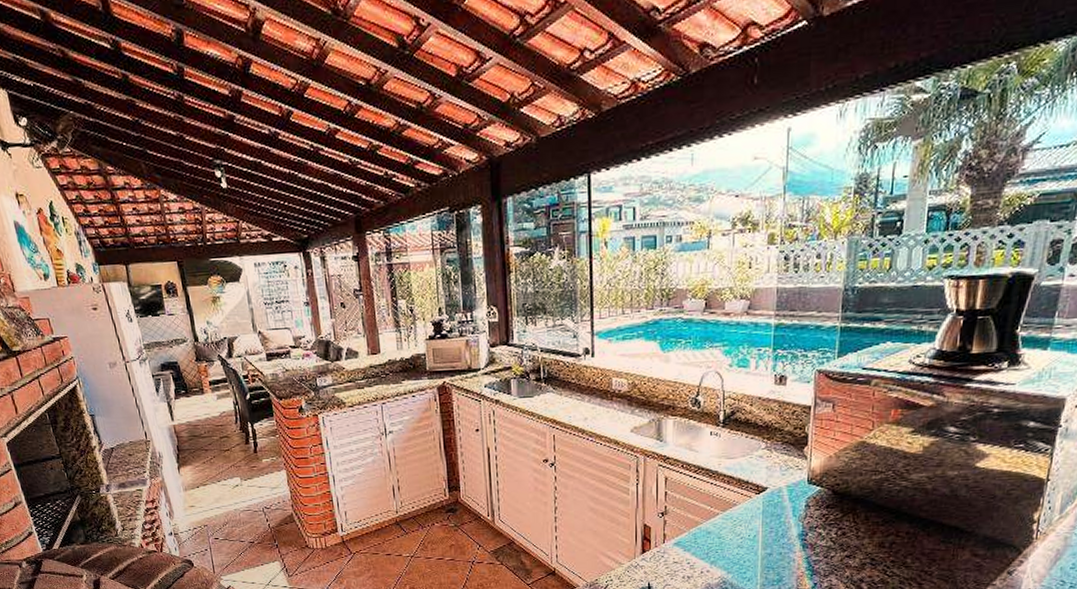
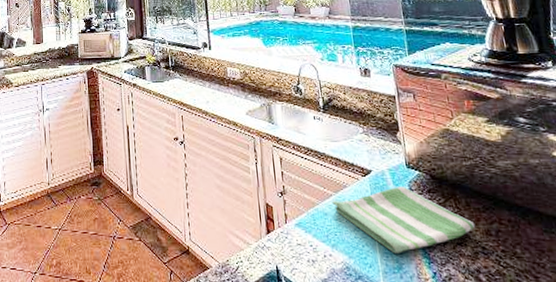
dish towel: none [717,502,870,568] -> present [331,186,476,254]

